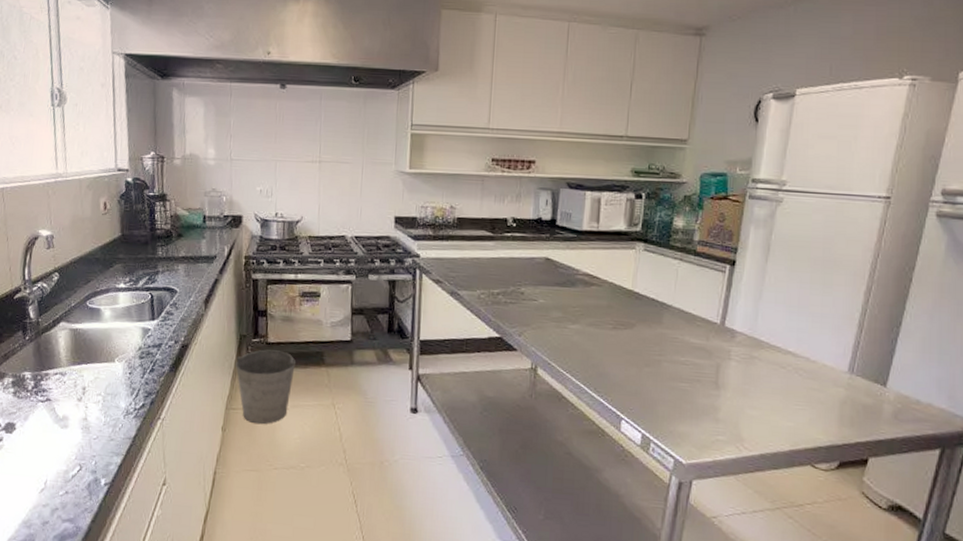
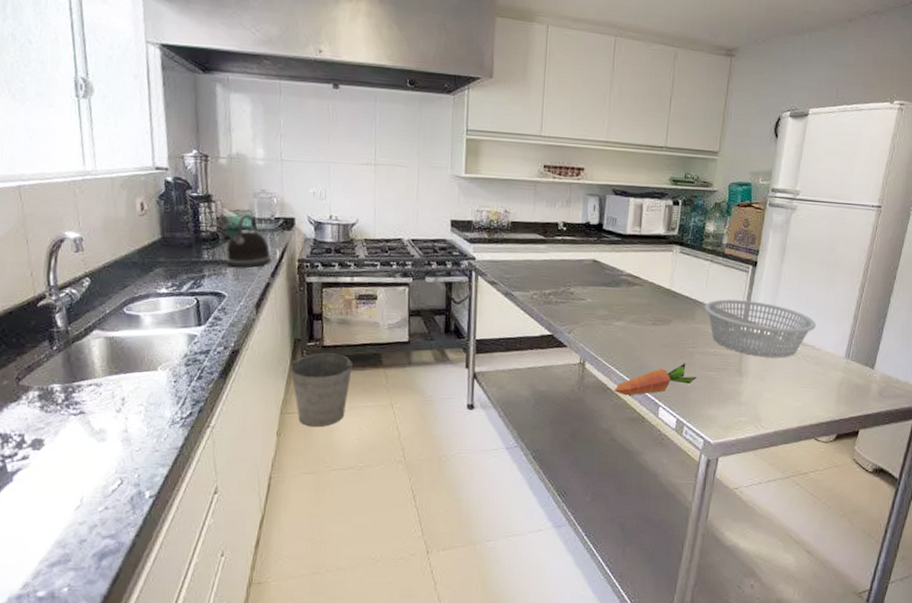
kettle: none [178,212,219,264] -> present [226,214,271,268]
vegetable: none [569,372,666,406] -> present [614,363,697,396]
colander: none [673,302,810,371] -> present [705,299,816,358]

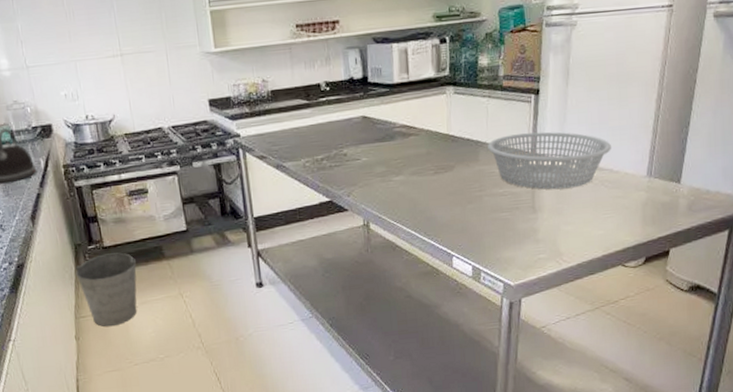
vegetable: present [614,363,697,396] -> none [403,208,489,251]

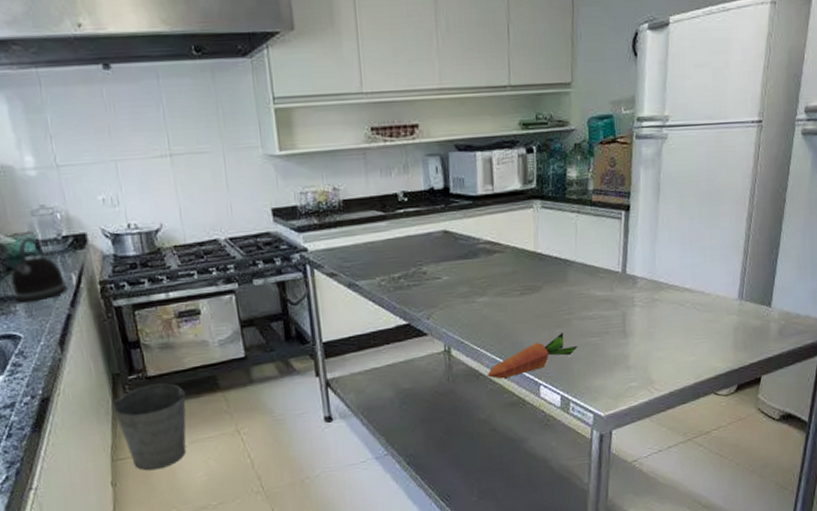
vegetable: none [403,208,489,251] -> present [487,332,578,379]
colander: present [488,131,611,190] -> none [577,250,703,313]

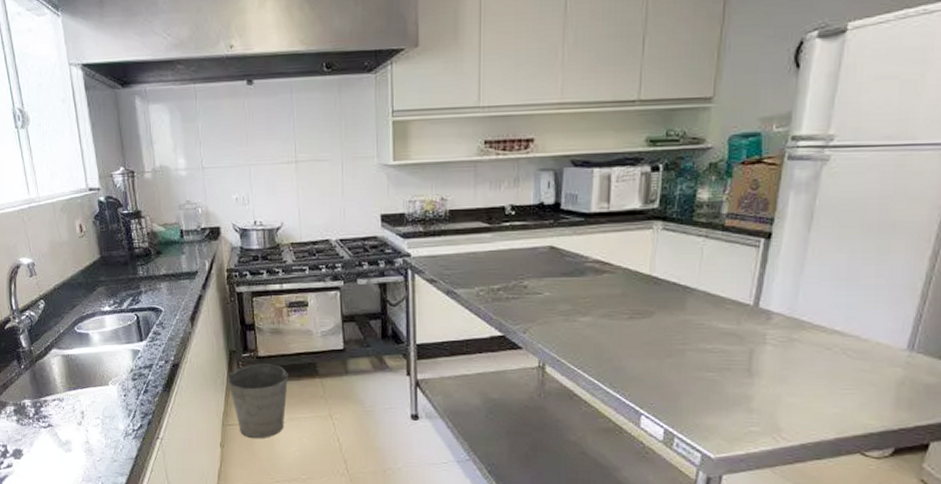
kettle: present [10,237,66,302] -> none [158,227,200,282]
vegetable: present [487,332,578,379] -> none [582,363,691,403]

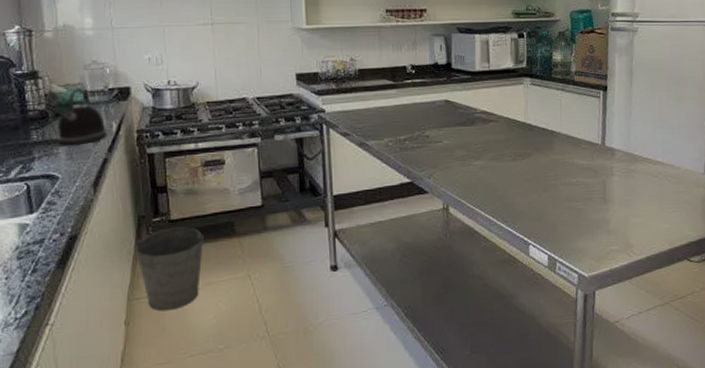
kettle: none [158,227,200,282] -> present [56,88,106,146]

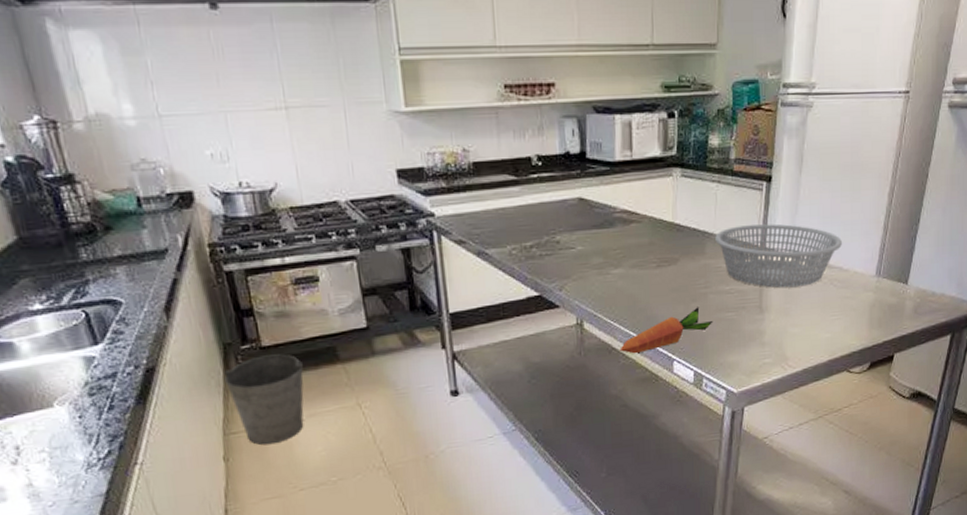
kettle: present [56,88,106,146] -> none [108,193,172,265]
vegetable: none [481,196,564,237] -> present [620,307,714,354]
colander: none [562,126,672,182] -> present [715,223,842,289]

